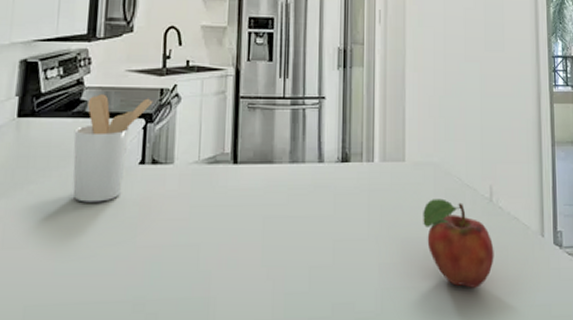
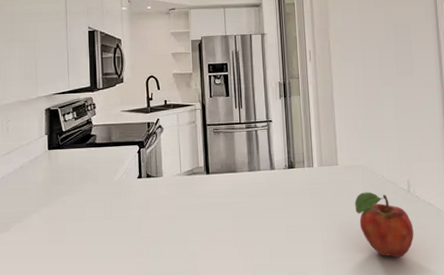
utensil holder: present [72,94,153,203] -> none [89,129,143,208]

